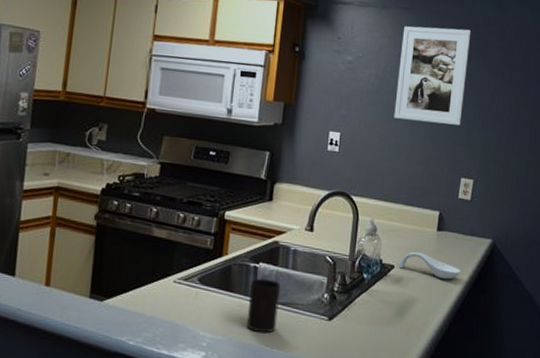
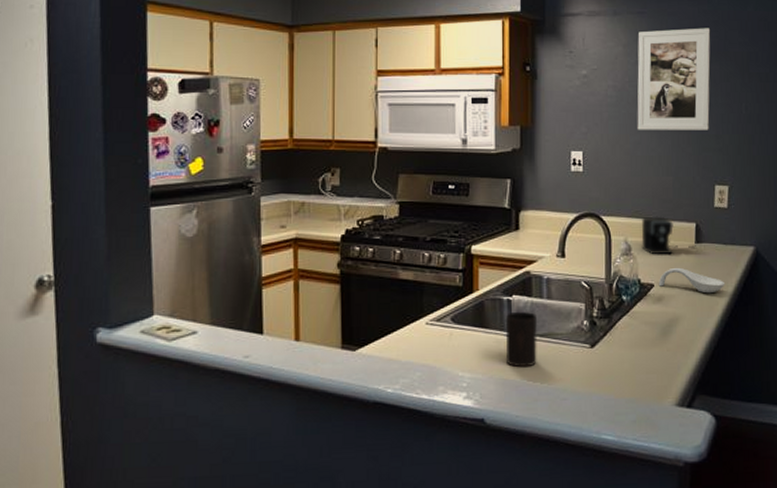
coffee maker: none [386,201,438,240] -> present [641,216,696,255]

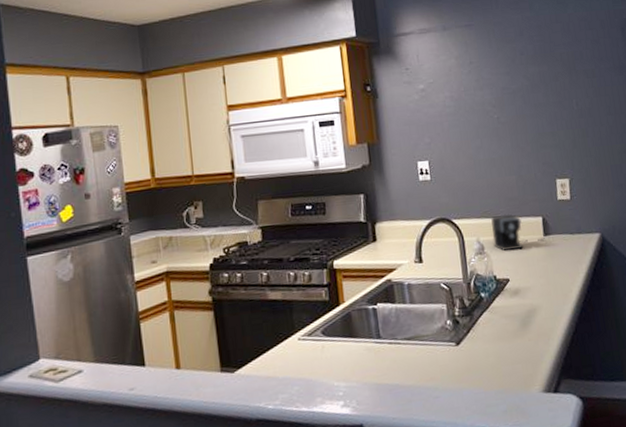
cup: present [505,311,538,367] -> none [372,317,407,372]
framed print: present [637,28,711,130] -> none [468,33,545,135]
spoon rest: present [658,267,726,294] -> none [513,260,577,283]

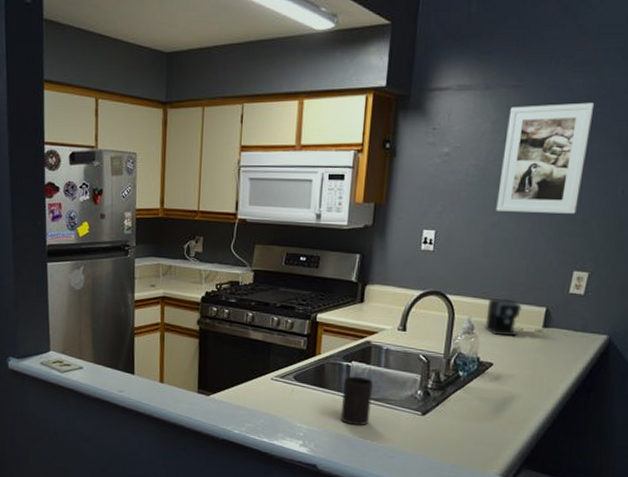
cup: none [372,317,407,372] -> present [340,376,374,425]
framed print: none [468,33,545,135] -> present [496,102,595,214]

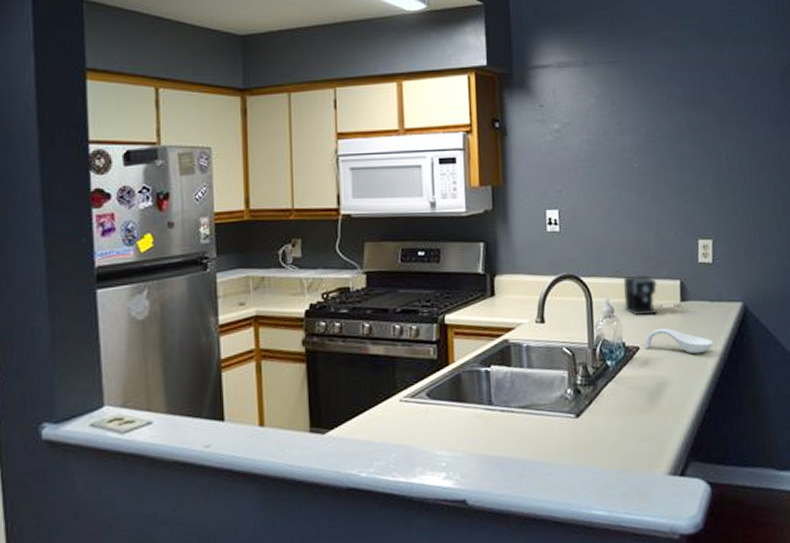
cup: present [340,376,374,425] -> none [484,382,520,442]
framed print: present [496,102,595,214] -> none [610,75,689,185]
spoon rest: none [497,349,570,378] -> present [644,328,714,354]

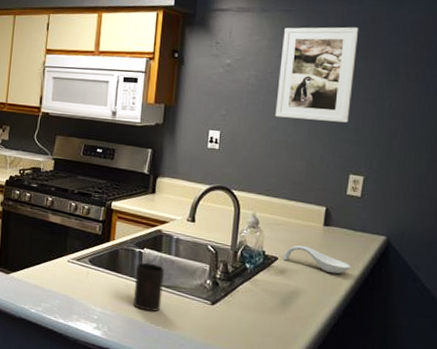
cup: none [484,382,520,442] -> present [133,262,165,312]
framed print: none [610,75,689,185] -> present [275,27,359,123]
coffee maker: present [622,274,682,316] -> none [269,196,324,233]

